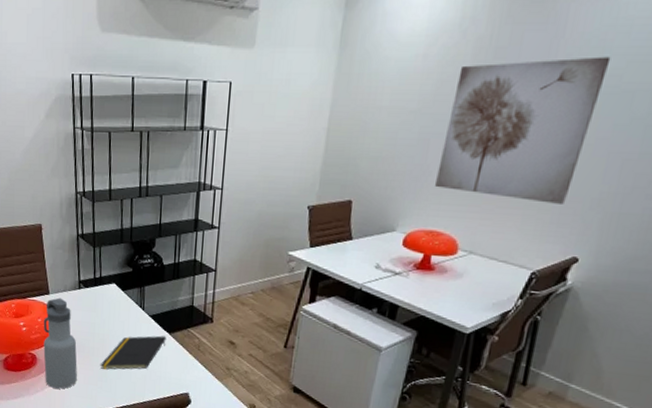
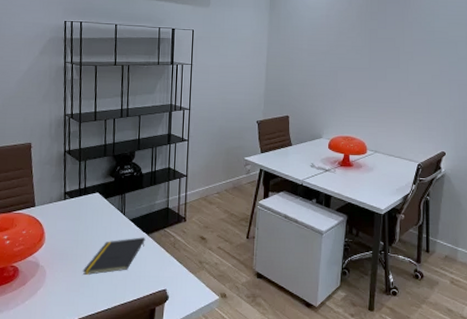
water bottle: present [43,297,77,389] -> none [26,209,60,300]
wall art: present [435,56,611,204] -> none [345,20,439,115]

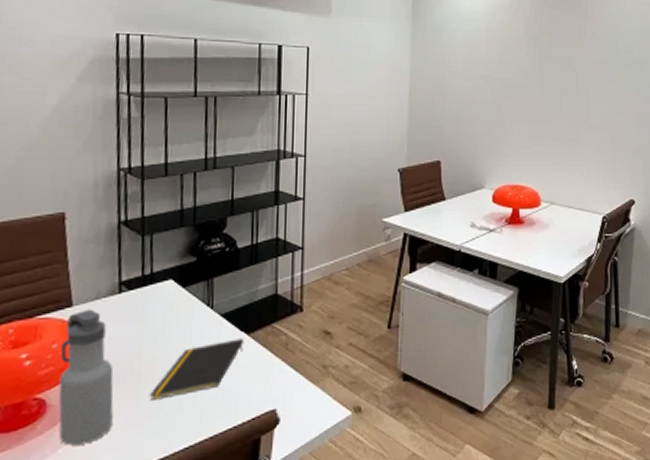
water bottle: none [26,209,60,300] -> present [58,309,114,445]

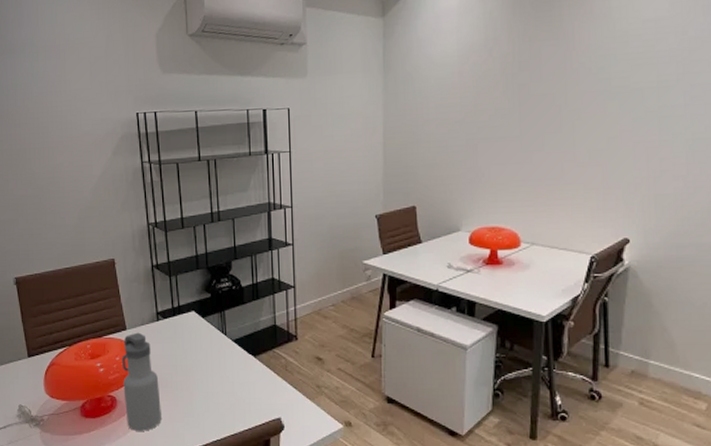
notepad: present [149,338,244,402] -> none [185,360,252,404]

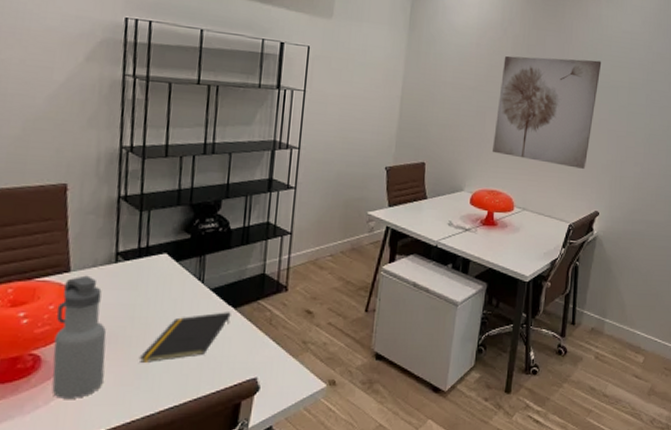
notepad: none [185,360,252,404] -> present [138,312,231,364]
wall art: none [489,62,617,192] -> present [493,55,602,169]

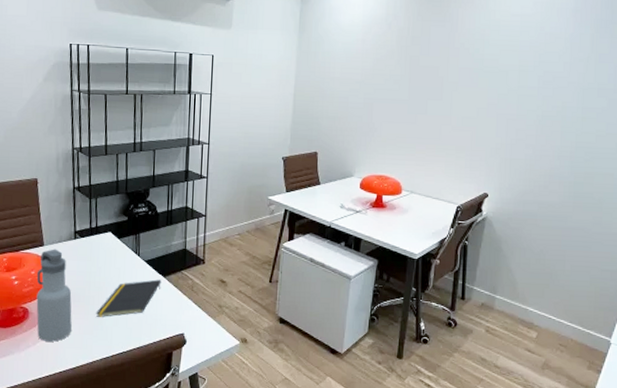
wall art: present [493,55,602,169] -> none [380,46,489,153]

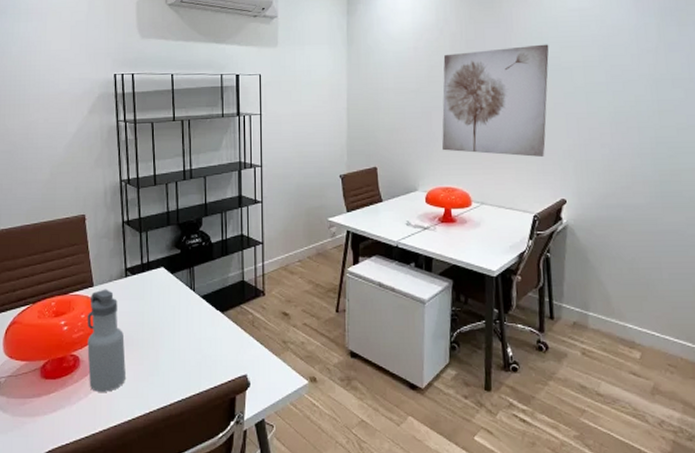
notepad: present [95,279,162,318] -> none [150,316,220,363]
wall art: none [380,46,489,153] -> present [442,44,549,157]

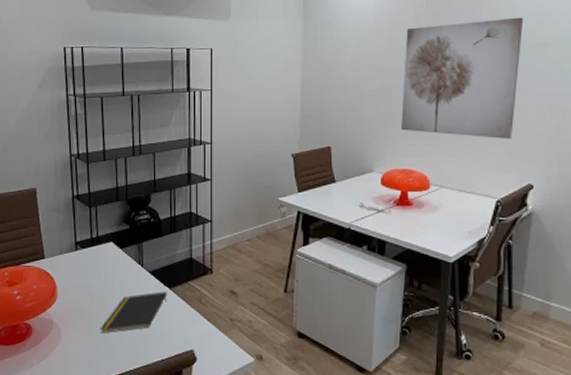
water bottle: present [87,289,126,392] -> none [38,261,76,360]
notepad: none [150,316,220,363] -> present [100,291,167,334]

